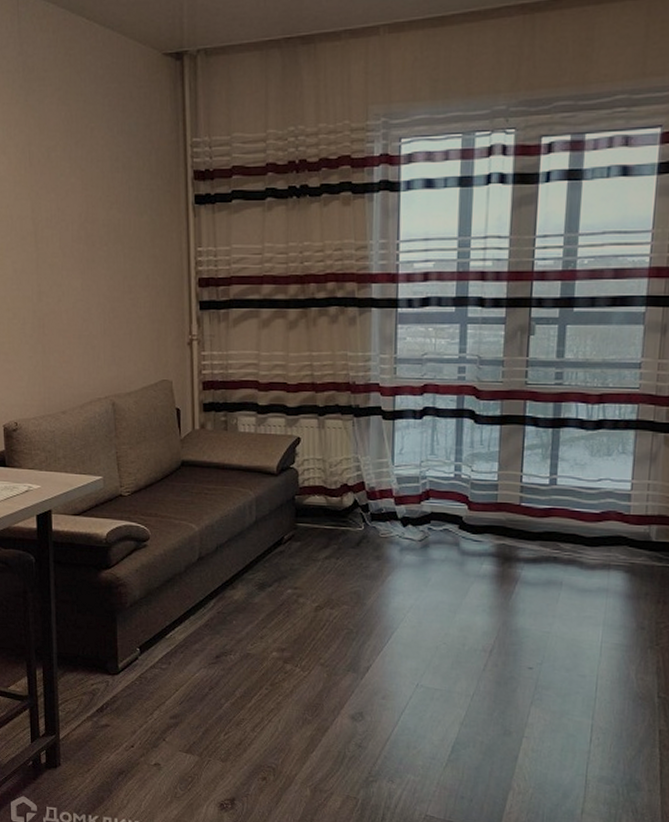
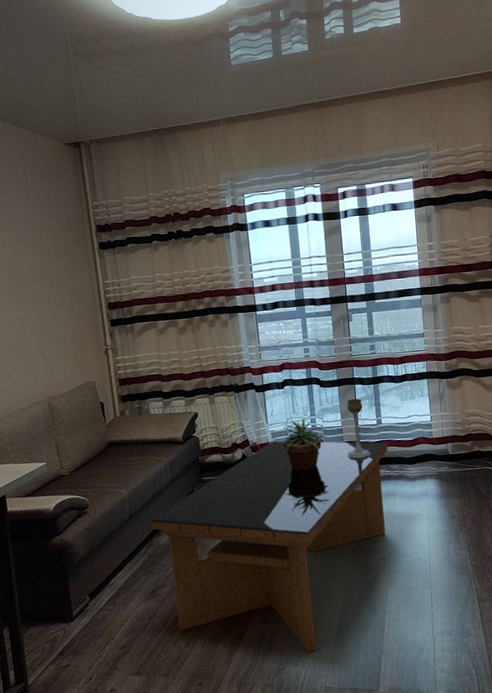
coffee table: none [224,489,561,768] -> present [151,441,388,652]
potted plant: none [402,463,471,533] -> present [277,418,324,470]
candle holder: none [499,445,535,529] -> present [347,398,372,459]

